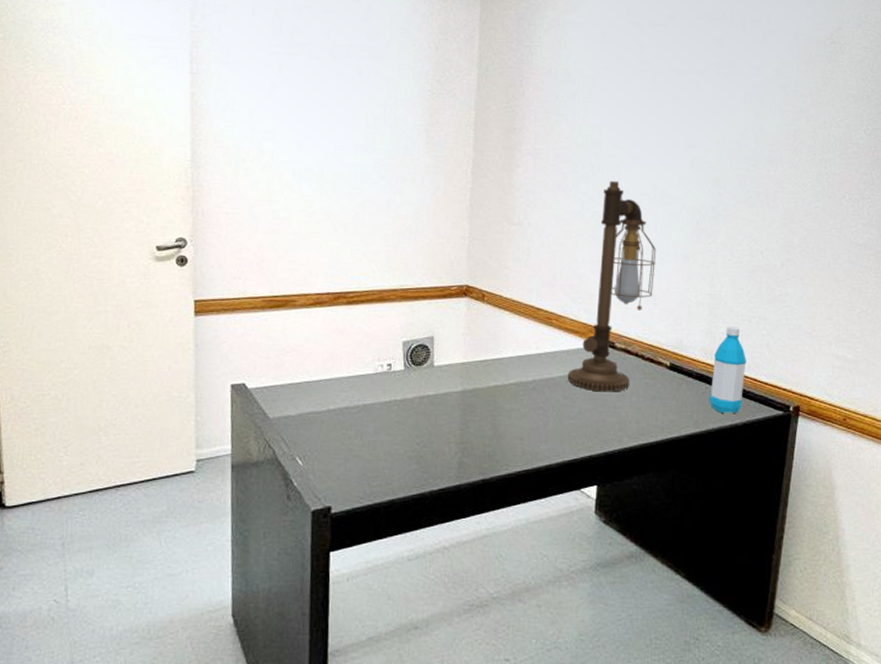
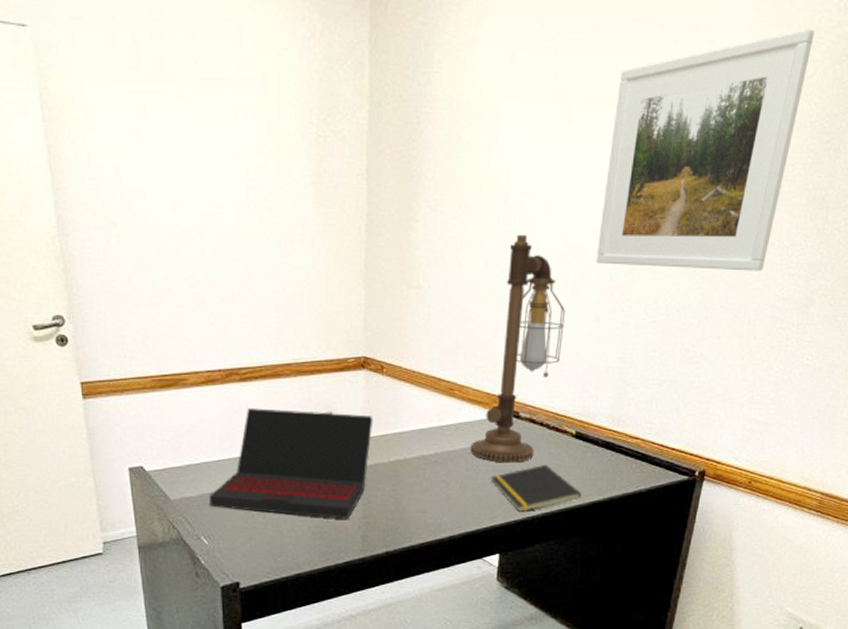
laptop: none [308,330,473,444] -> present [209,408,373,519]
notepad: none [587,394,678,443] -> present [490,464,581,513]
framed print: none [683,23,862,220] -> present [596,29,814,271]
water bottle: present [709,326,746,413] -> none [614,391,655,480]

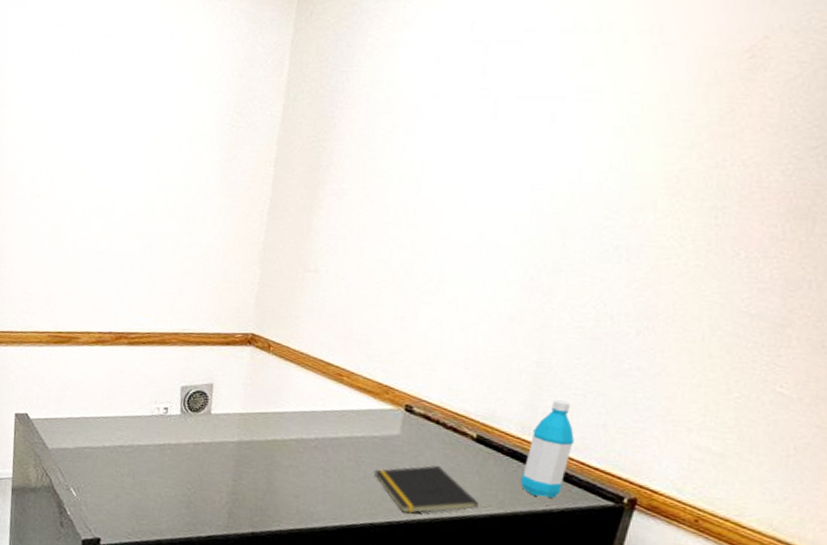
laptop: present [209,408,373,519] -> none [83,371,254,493]
desk lamp: present [470,234,566,463] -> none [354,226,476,460]
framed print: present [596,29,814,271] -> none [515,30,801,283]
water bottle: none [614,391,655,480] -> present [520,400,574,498]

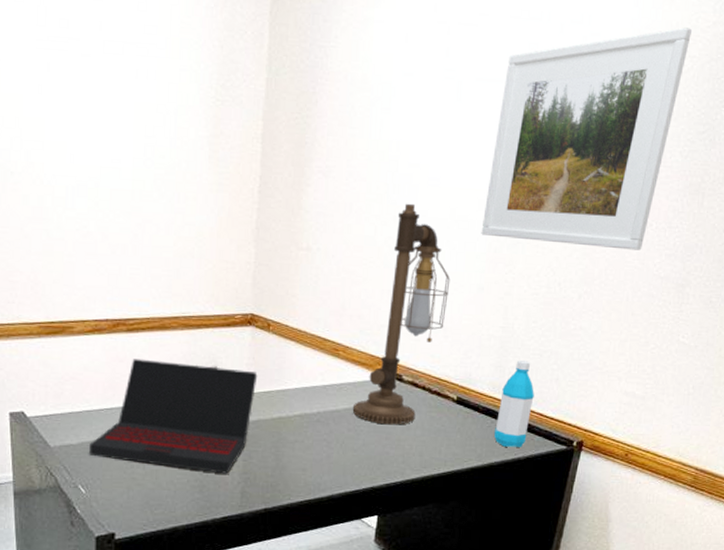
laptop: none [83,371,254,493] -> present [89,359,258,474]
desk lamp: none [354,226,476,460] -> present [352,203,451,425]
notepad: present [373,465,479,514] -> none [371,427,461,475]
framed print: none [515,30,801,283] -> present [481,27,692,250]

